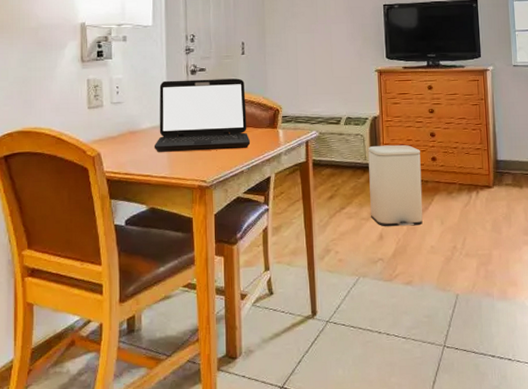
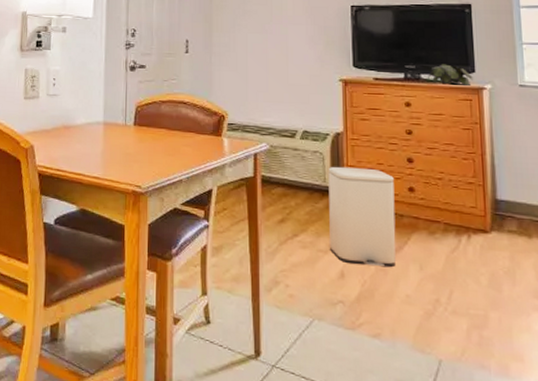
laptop: present [154,78,251,152] -> none [87,75,191,156]
plant: none [445,51,480,69] -> present [428,64,474,85]

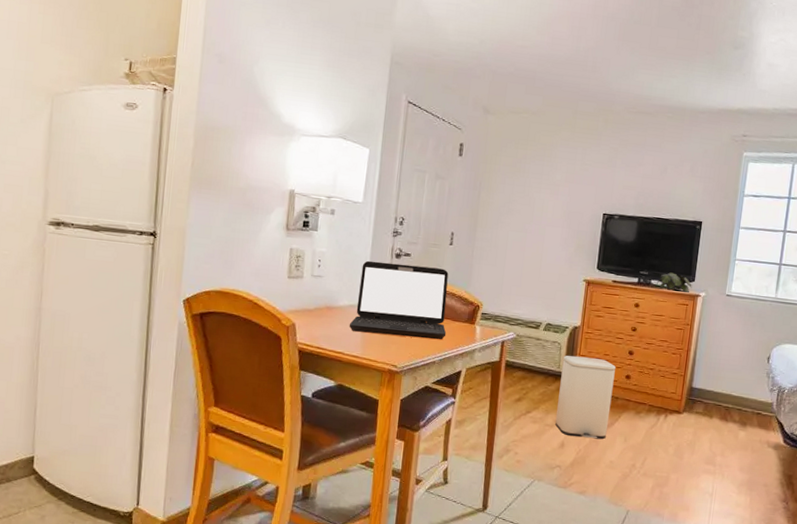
laptop: none [87,75,191,156] -> present [349,260,449,340]

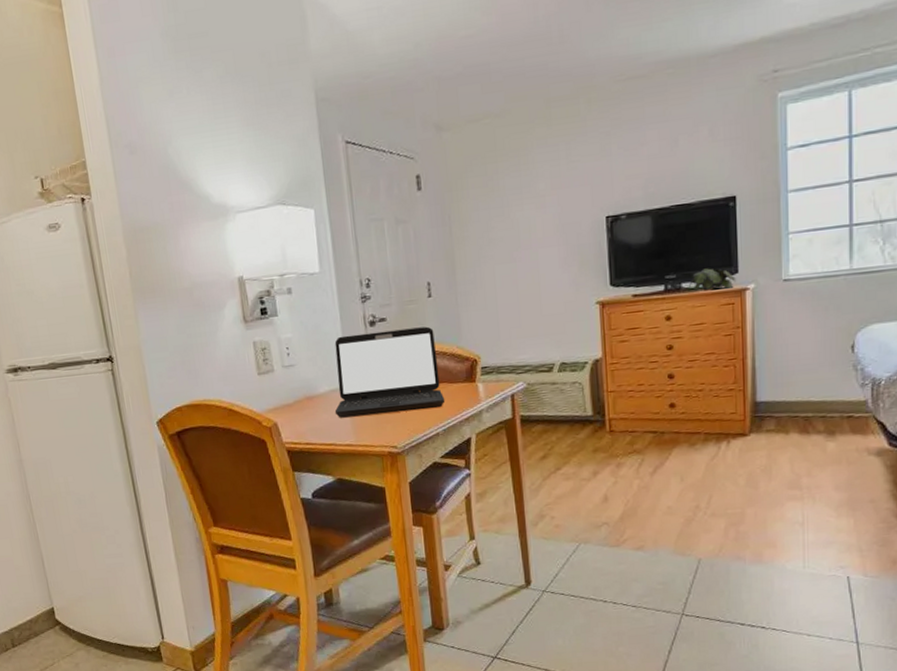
pedal bin: present [555,355,616,439] -> none [588,390,658,487]

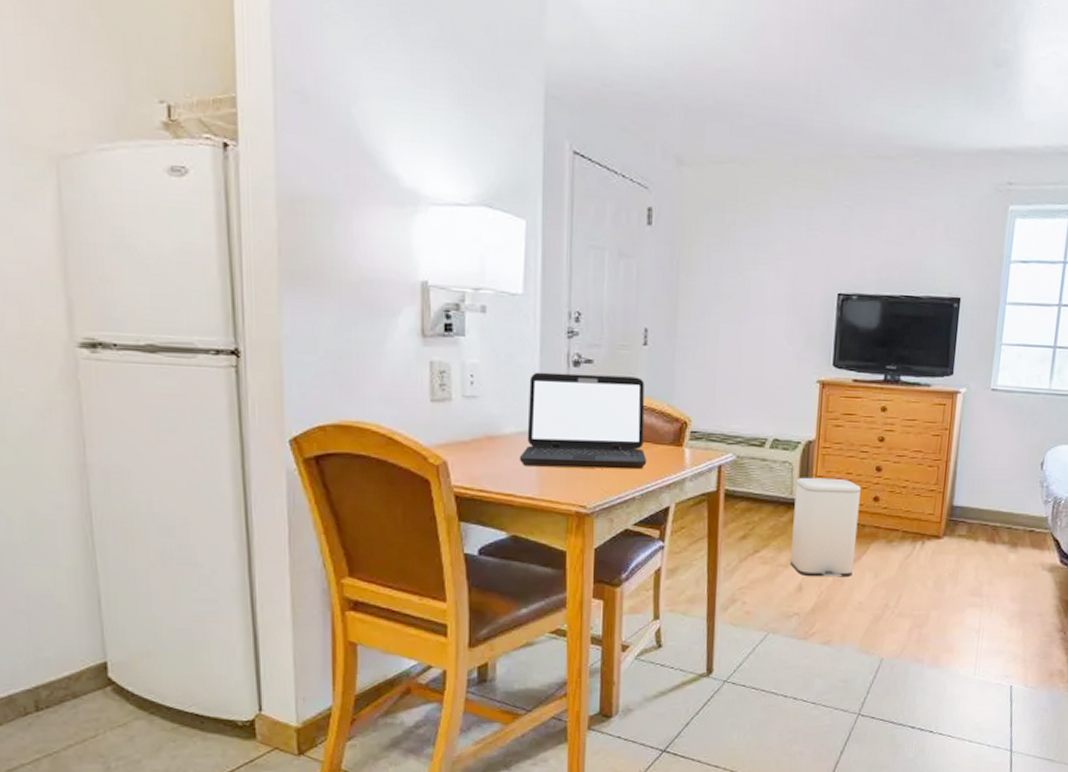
pedal bin: none [588,390,658,487] -> present [789,477,861,577]
plant: present [689,268,737,291] -> none [907,365,951,389]

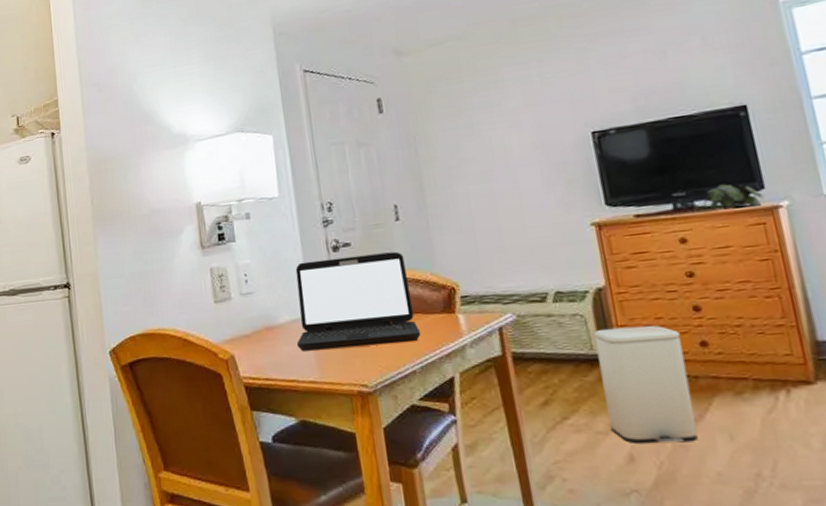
plant: none [907,365,951,389] -> present [703,184,765,210]

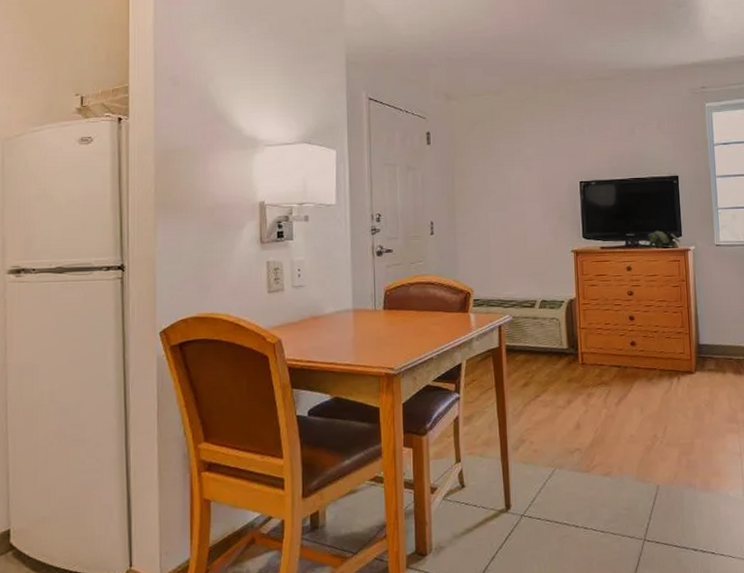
laptop: present [295,251,422,351] -> none [338,260,441,338]
pedal bin: present [594,325,698,444] -> none [564,328,622,415]

